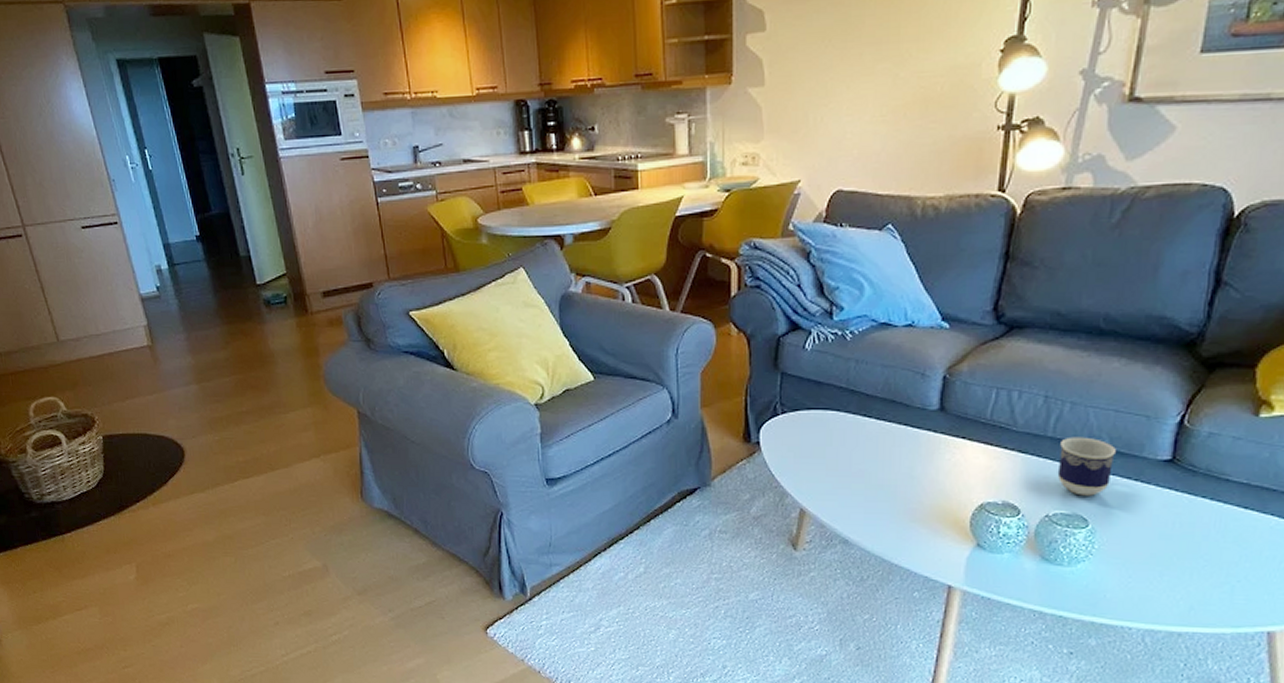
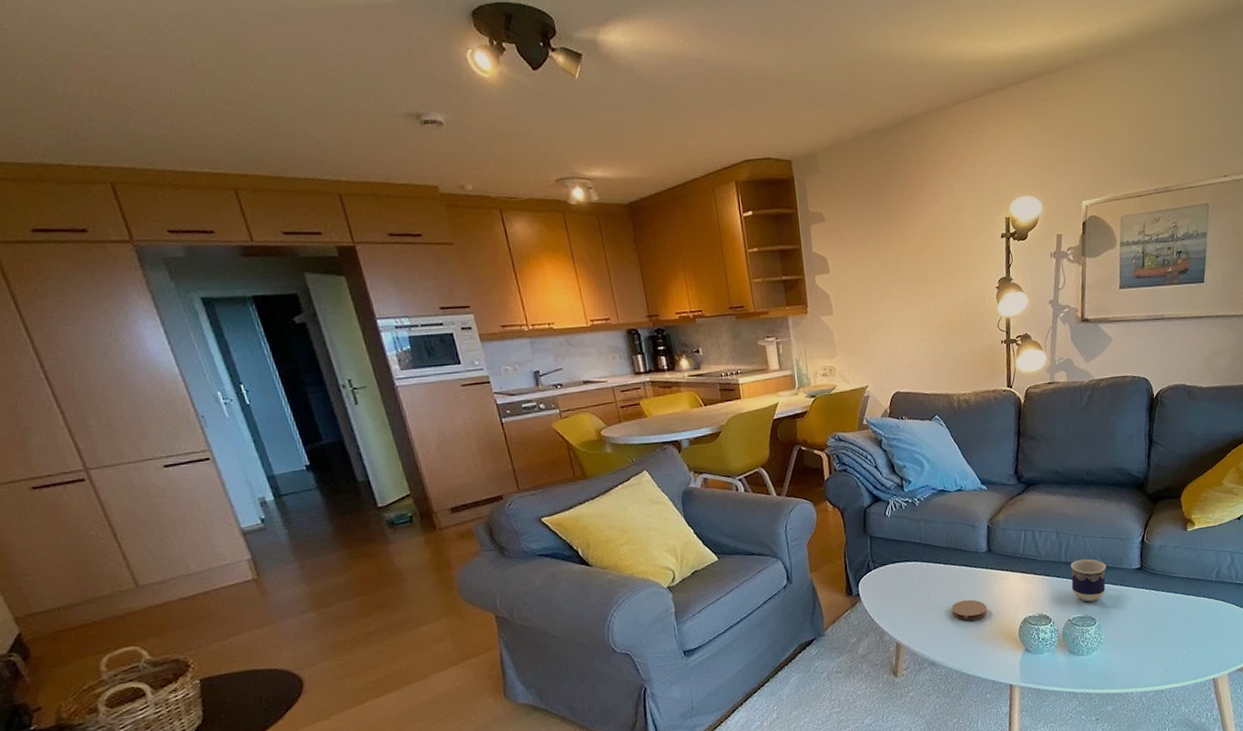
coaster: none [879,469,929,496] -> present [951,599,988,621]

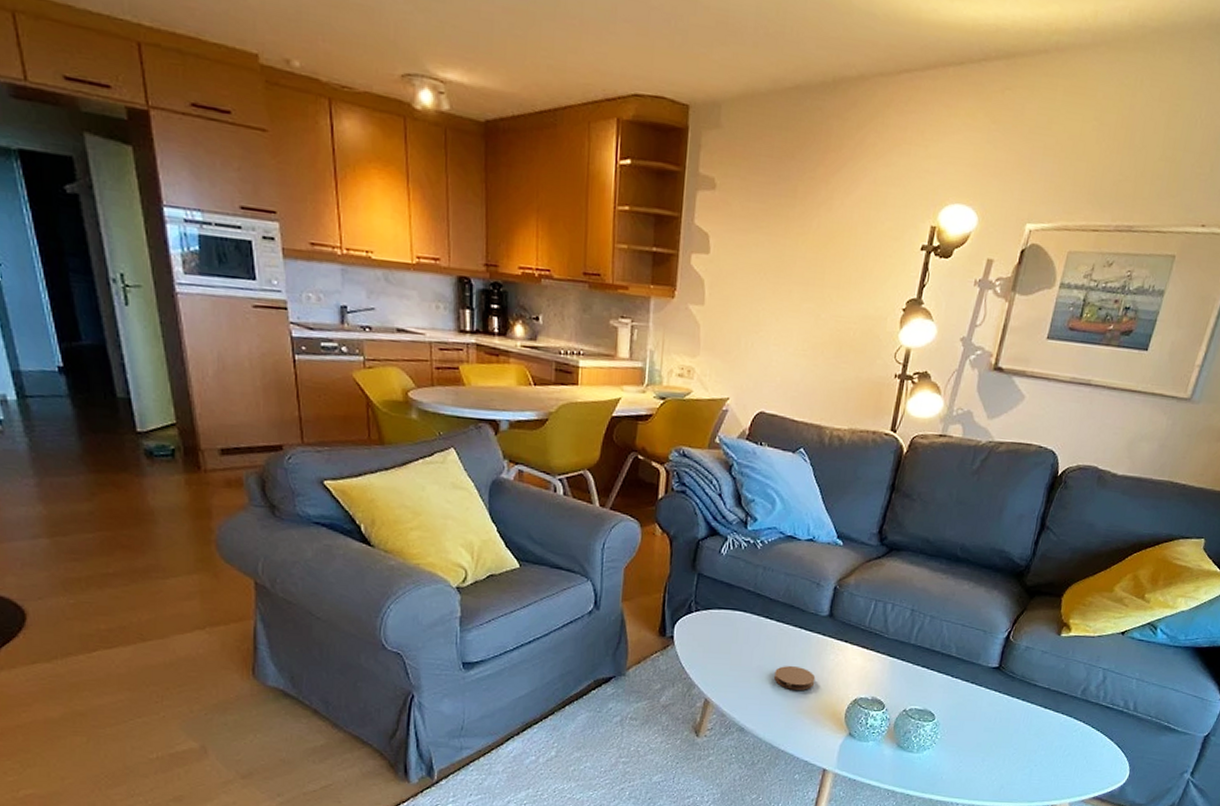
cup: present [1071,558,1106,602] -> none [915,645,960,695]

